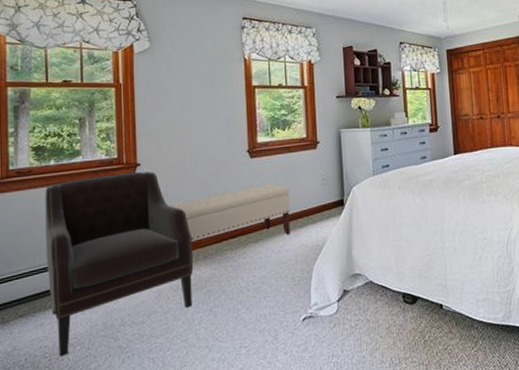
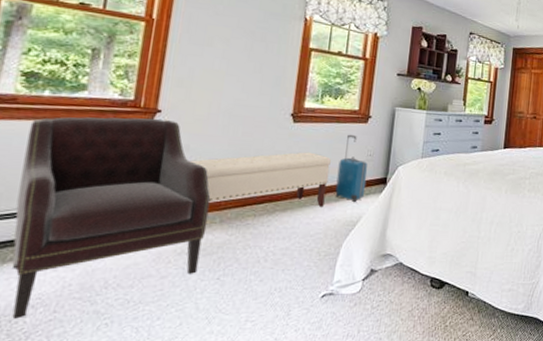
suitcase: none [297,162,326,226] -> present [335,134,368,202]

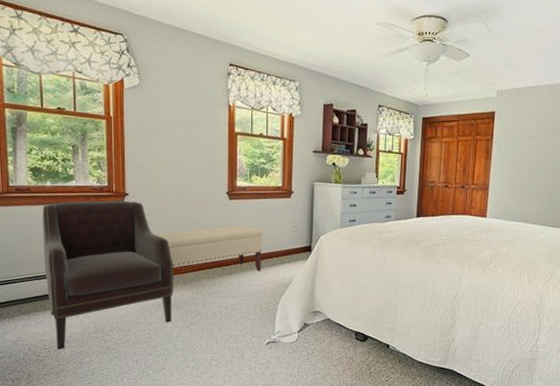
suitcase: present [335,134,368,202] -> none [269,208,295,267]

